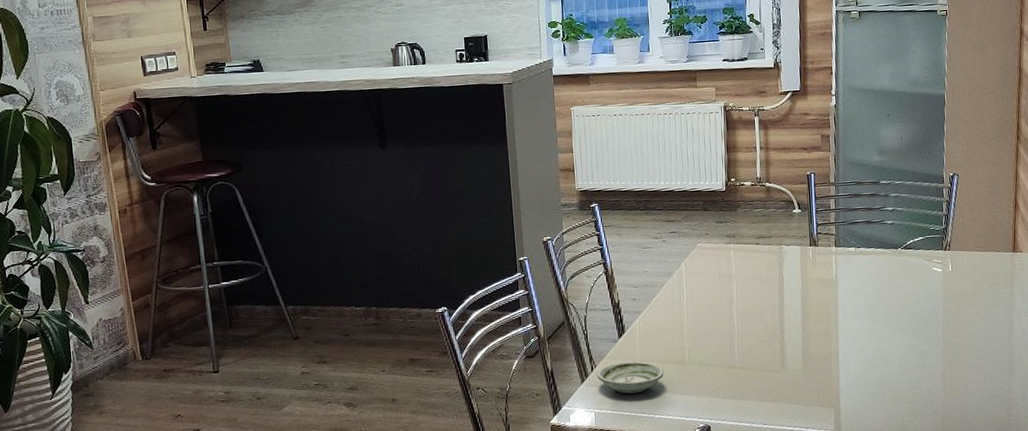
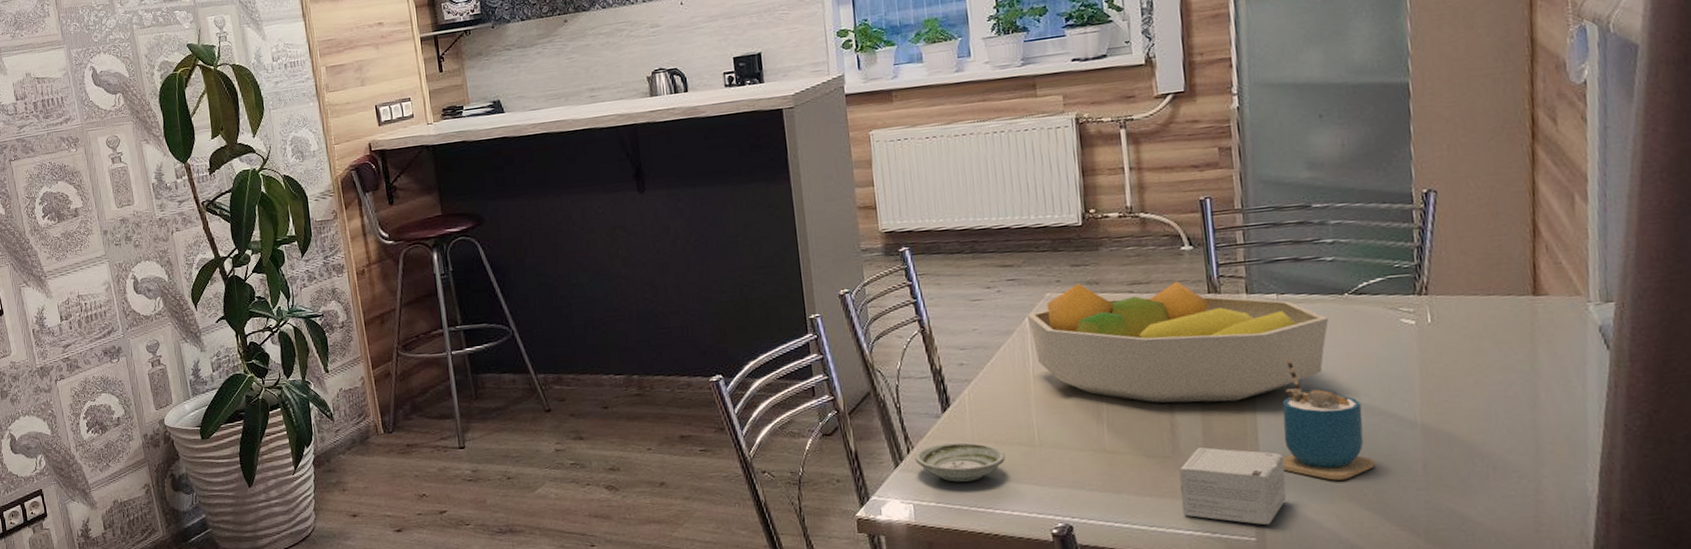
fruit bowl: none [684,236,887,330] -> present [1027,281,1329,403]
small box: none [785,363,856,421] -> present [1179,447,1287,525]
cup: none [854,295,913,387] -> present [1282,358,1375,481]

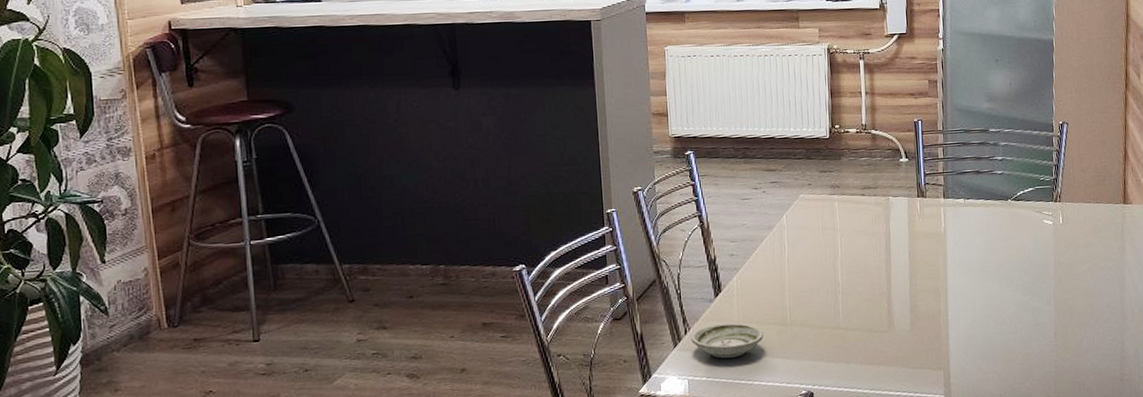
fruit bowl: present [1027,281,1329,403] -> none [785,186,997,287]
small box: present [1179,447,1287,525] -> none [893,323,966,385]
cup: present [1282,358,1375,481] -> none [964,250,1024,347]

